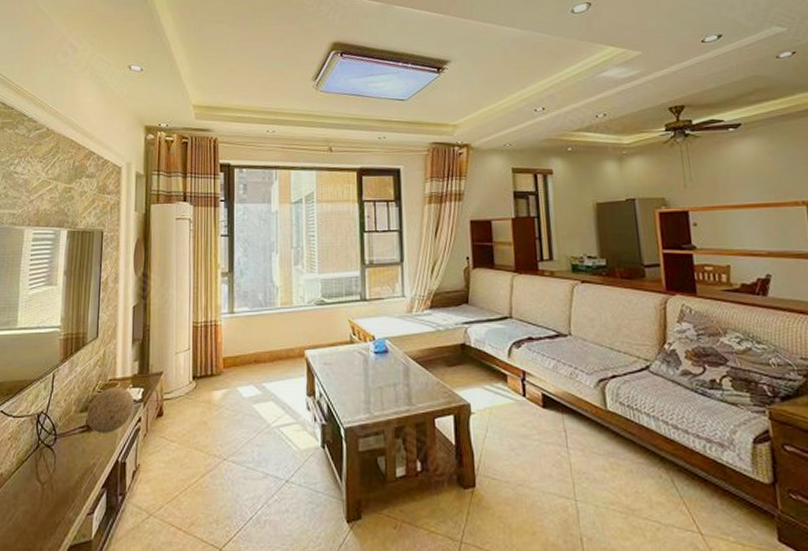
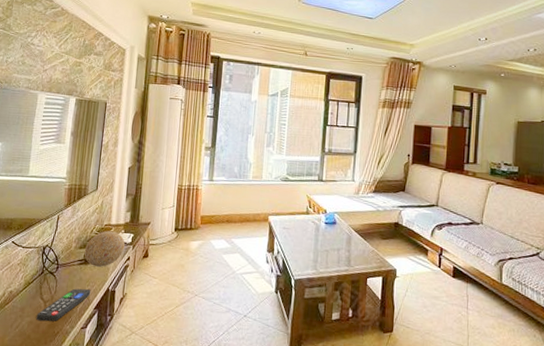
remote control: none [32,463,97,510] -> present [36,288,91,322]

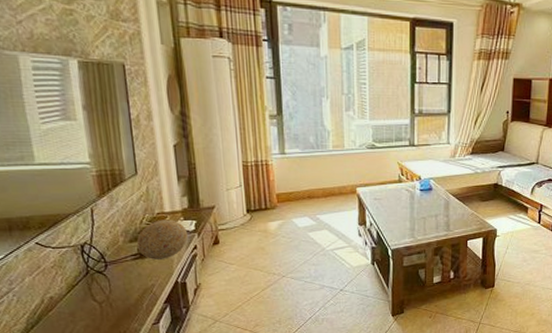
remote control: present [36,288,91,322] -> none [92,285,156,324]

